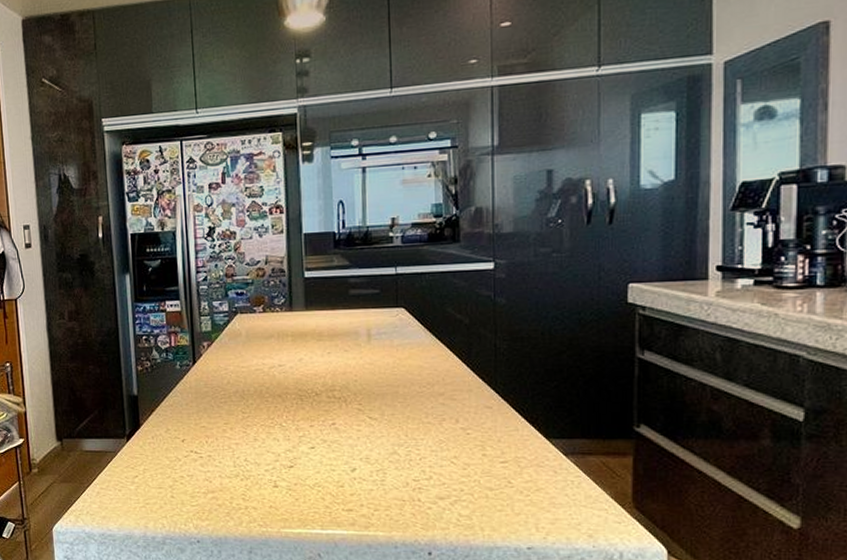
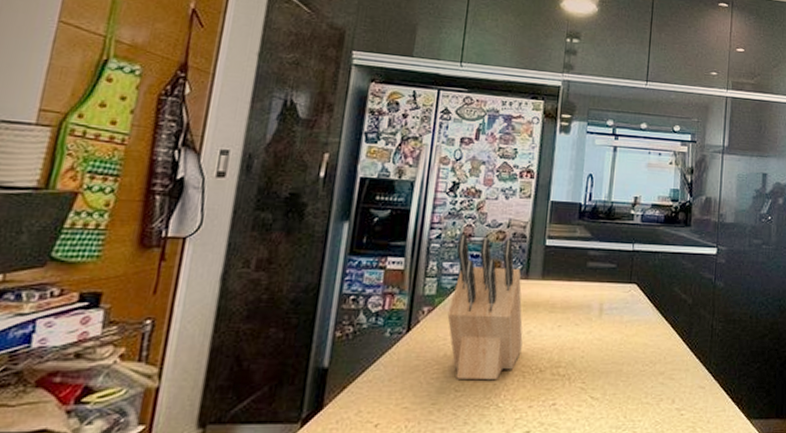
knife block: none [222,274,296,404] -> present [447,234,523,381]

